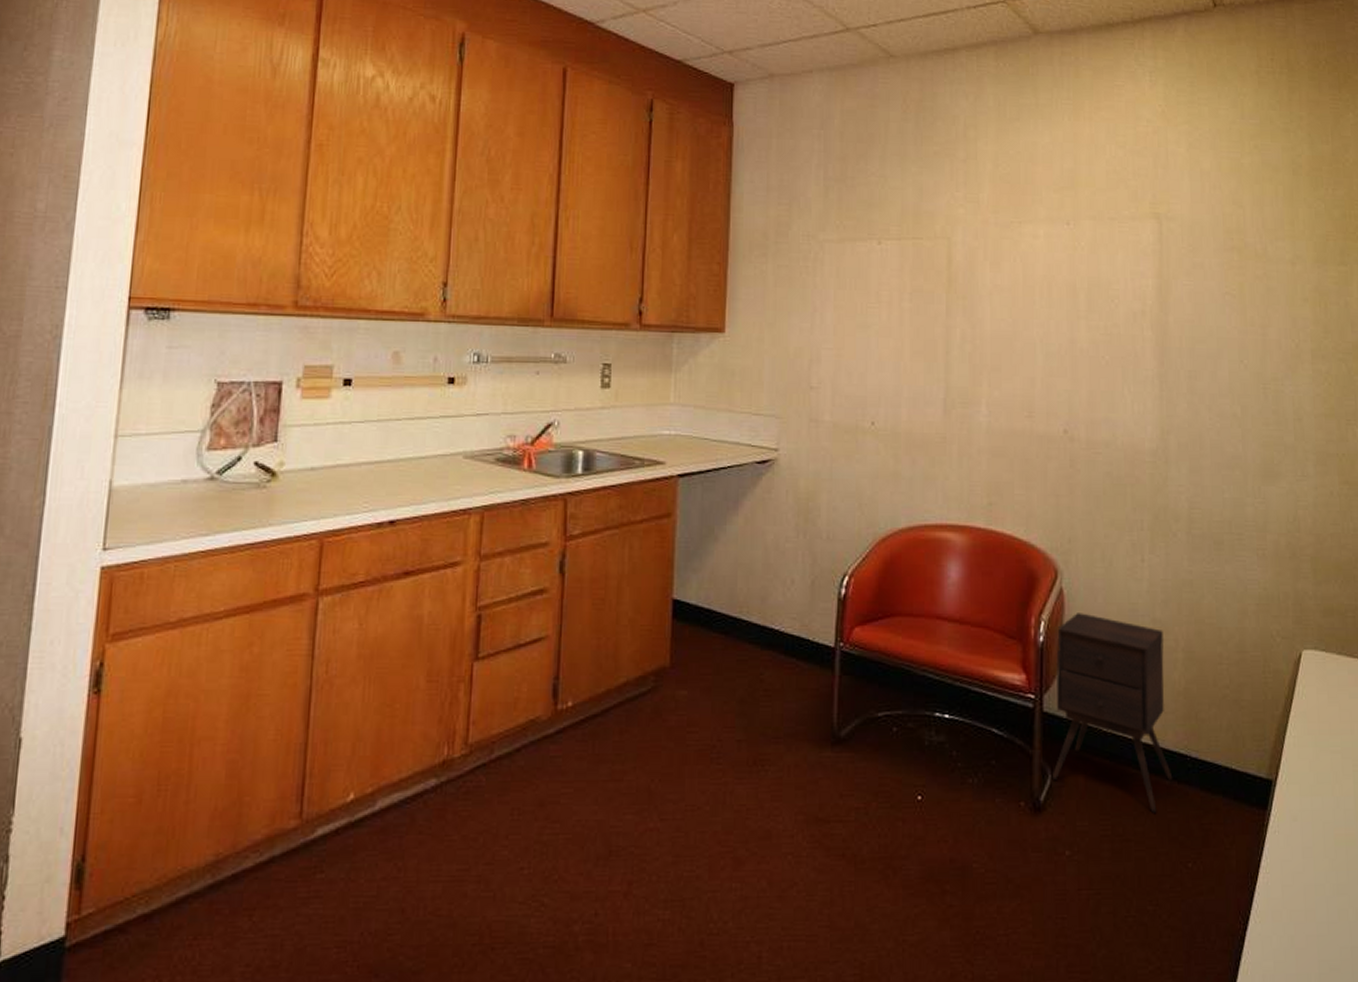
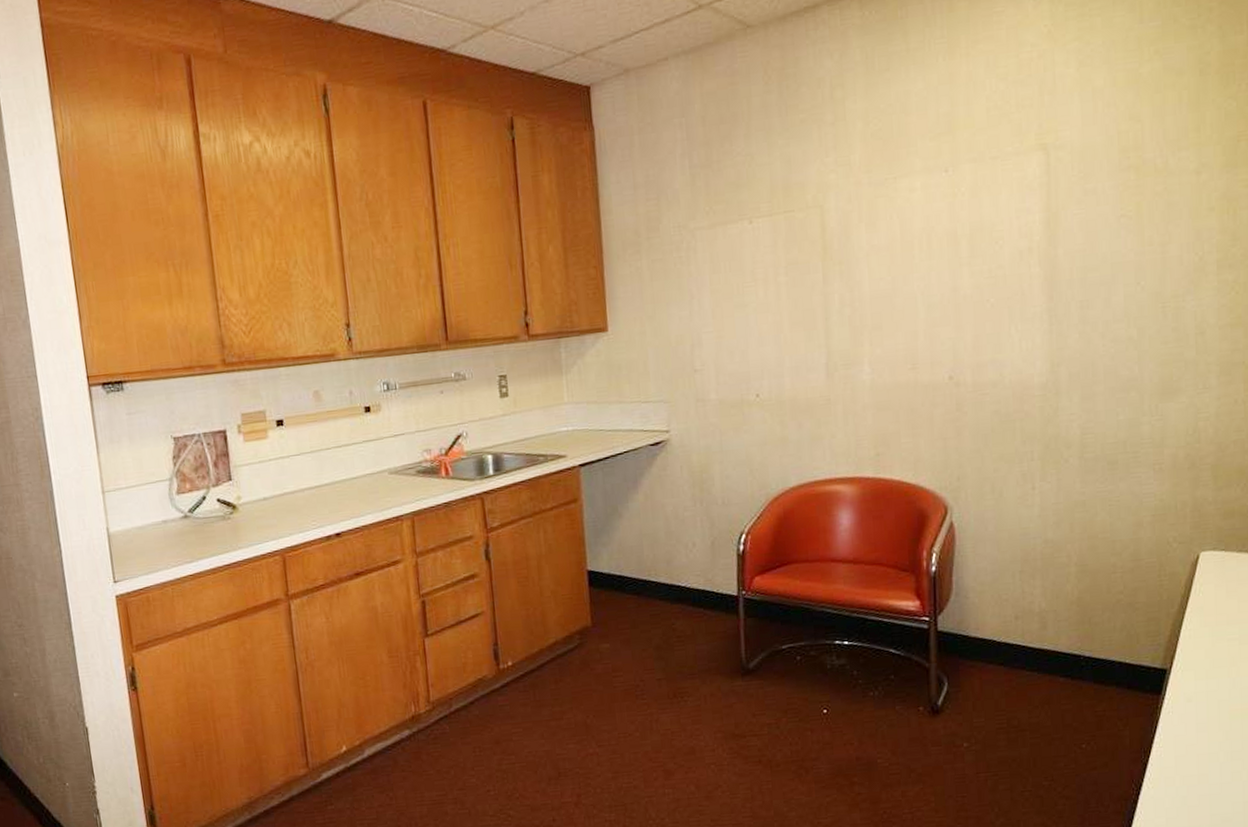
side table: present [1051,613,1173,813] -> none [948,542,1067,706]

